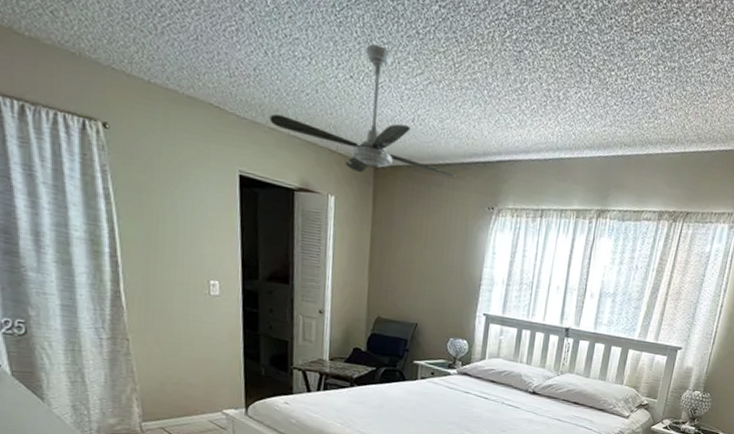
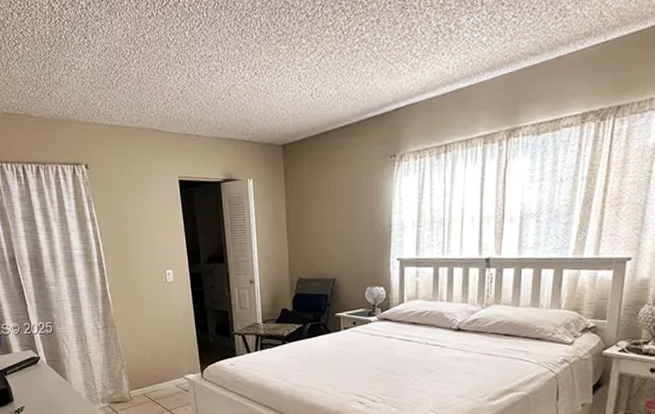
ceiling fan: present [269,44,456,178] -> none [196,38,356,154]

